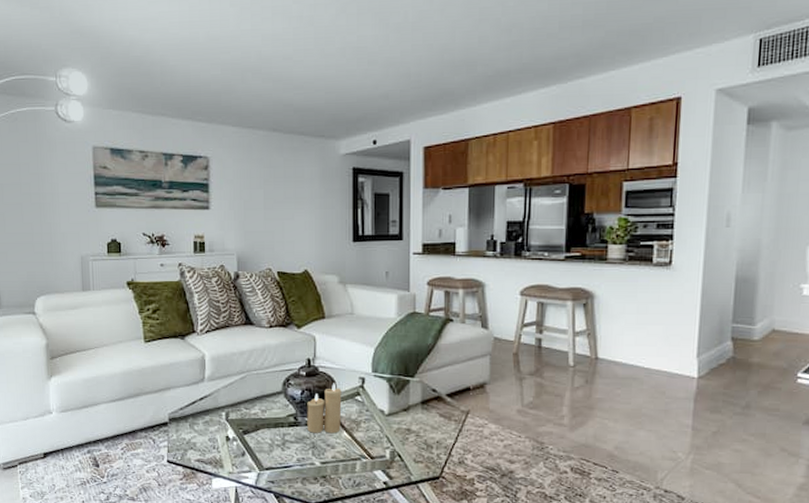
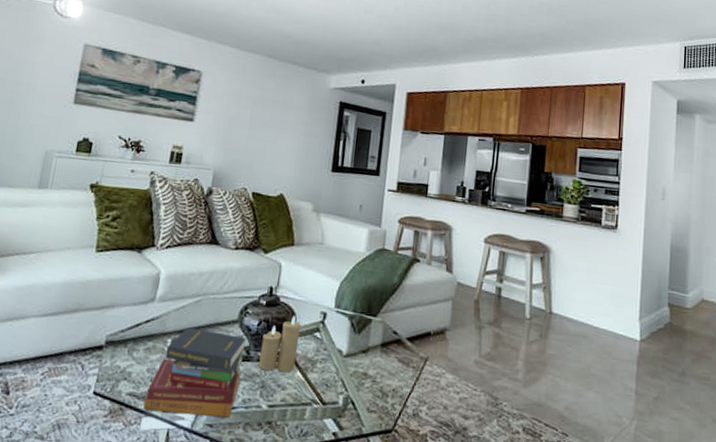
books: none [211,401,293,475] -> present [143,327,246,418]

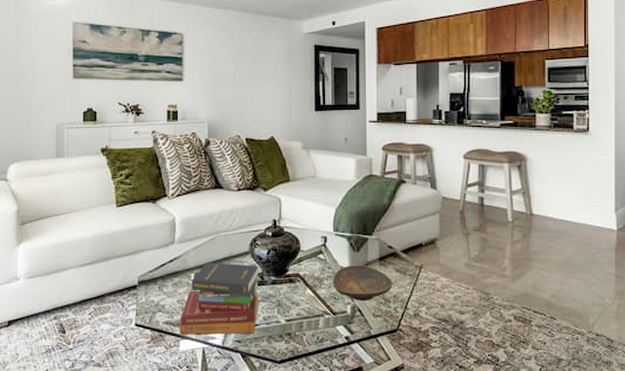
candle: present [258,315,301,373] -> none [273,242,306,291]
decorative bowl: none [326,348,393,392] -> present [333,264,392,301]

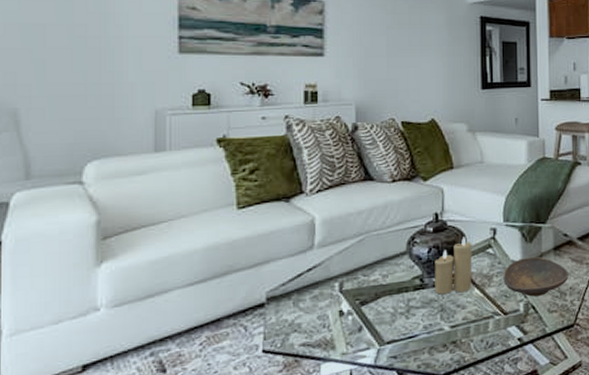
books: present [179,262,259,335] -> none [320,266,418,357]
candle: none [273,242,306,291] -> present [434,237,472,295]

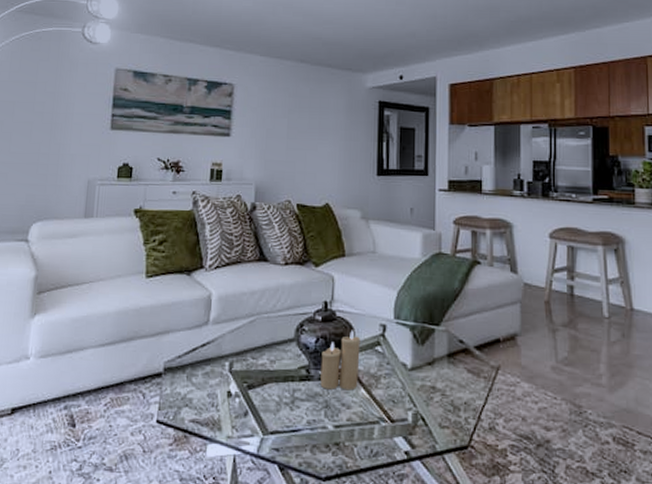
decorative bowl: present [503,256,568,297] -> none [391,360,463,407]

